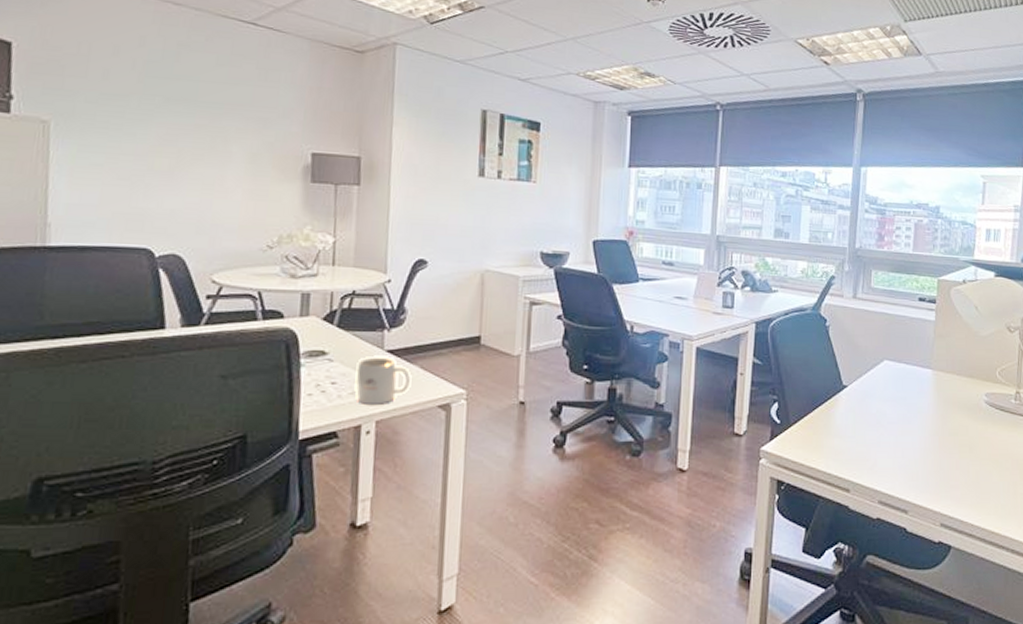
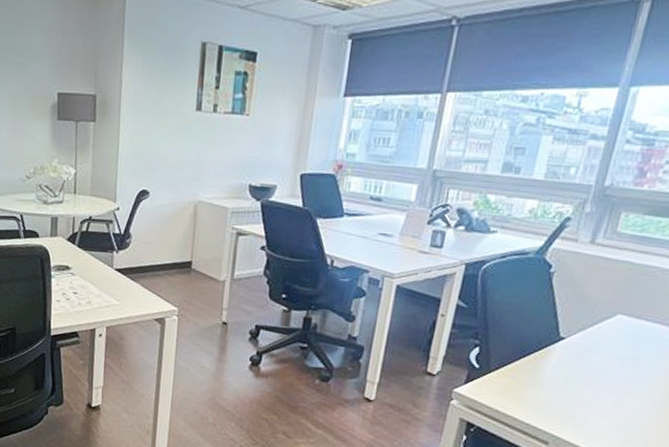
mug: present [356,357,410,404] -> none [92,274,133,314]

